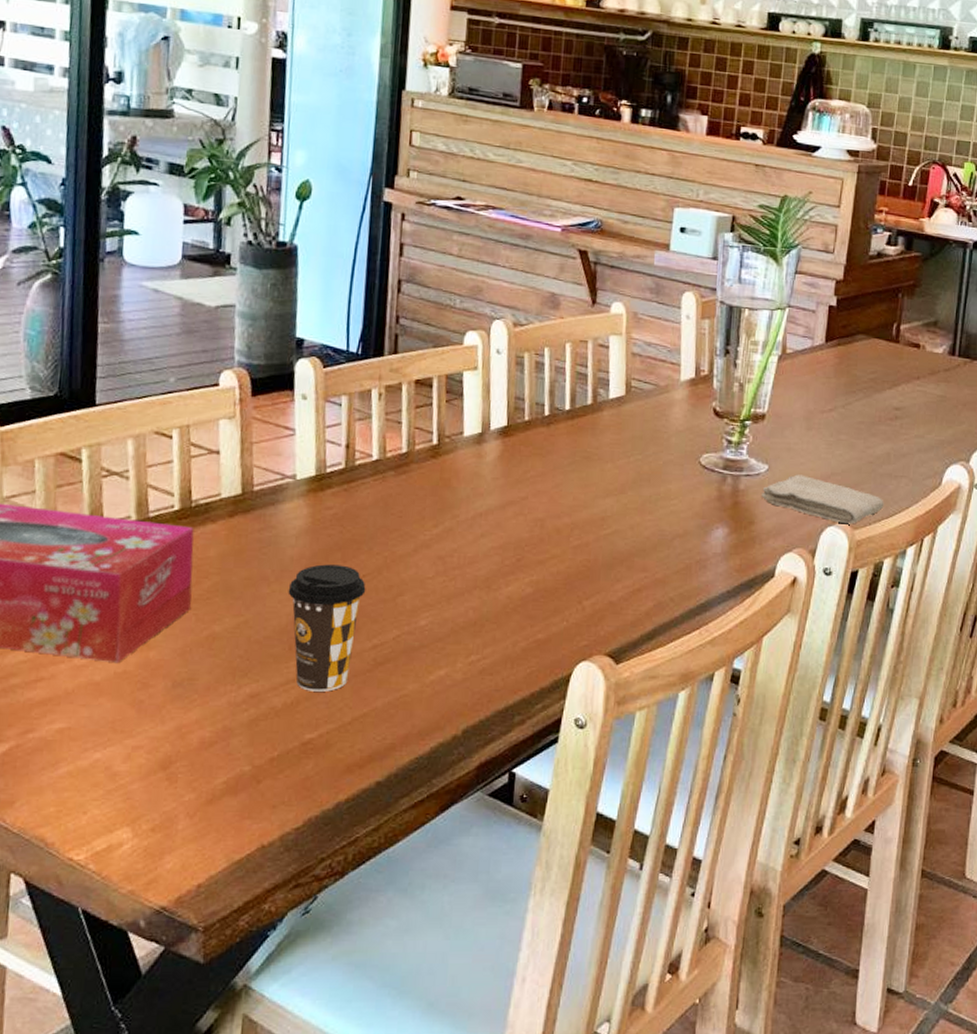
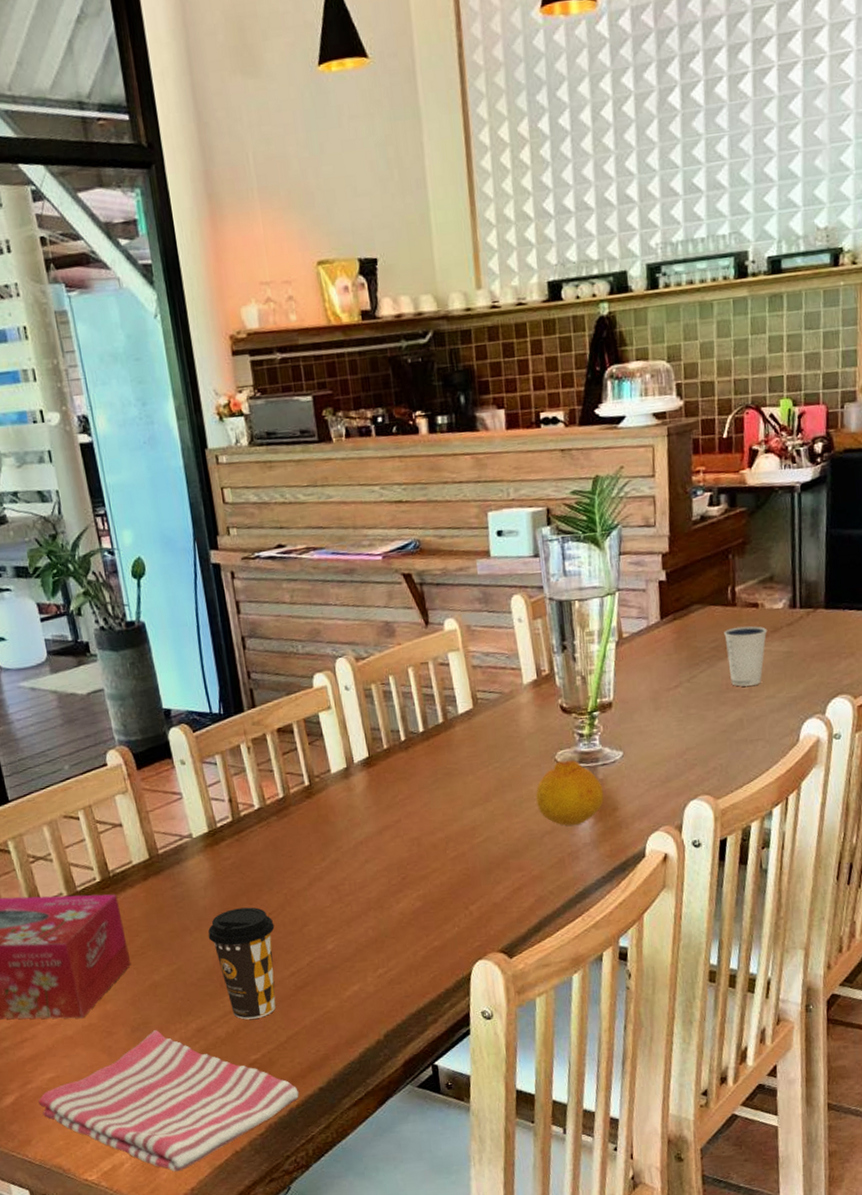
dish towel: none [36,689,352,862] -> present [38,1030,299,1172]
fruit: none [672,464,743,532] -> present [535,760,604,826]
washcloth: present [762,474,884,525] -> none [620,754,744,796]
dixie cup: none [884,363,925,422] -> present [724,625,768,687]

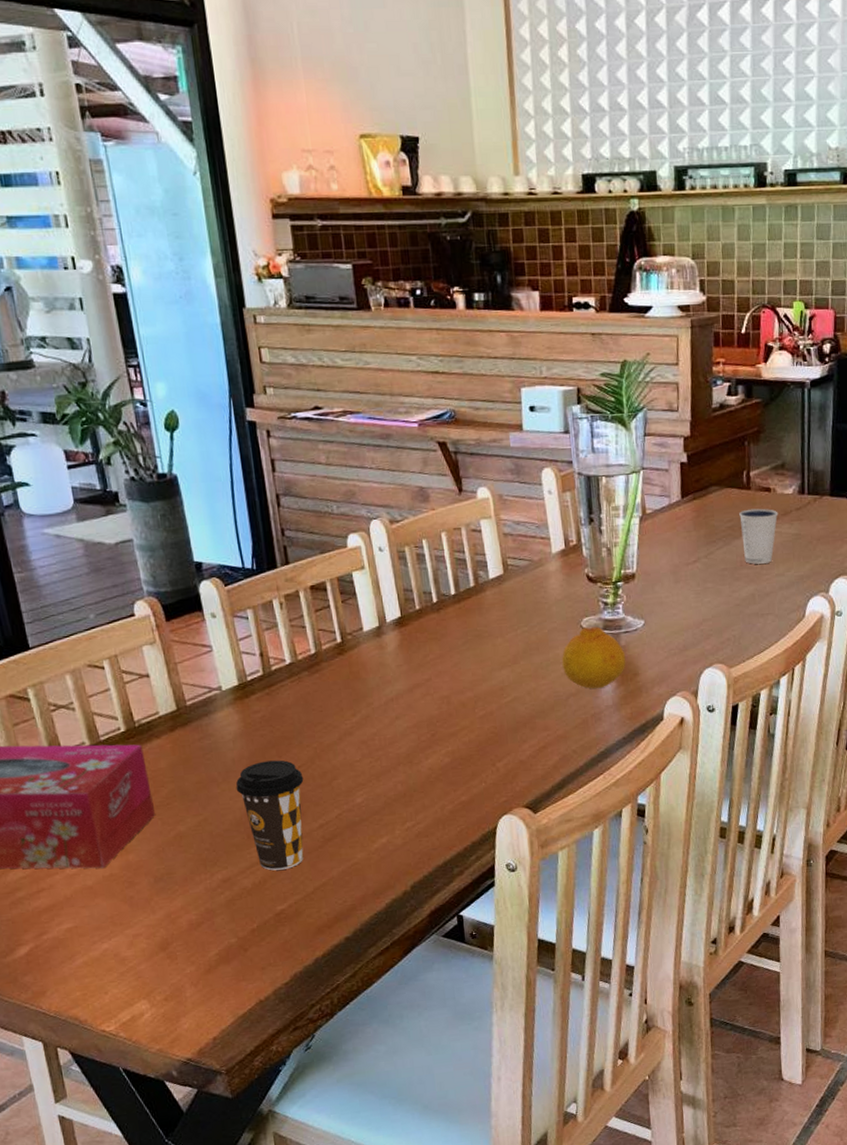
dish towel: present [38,1030,299,1172] -> none [54,880,325,1022]

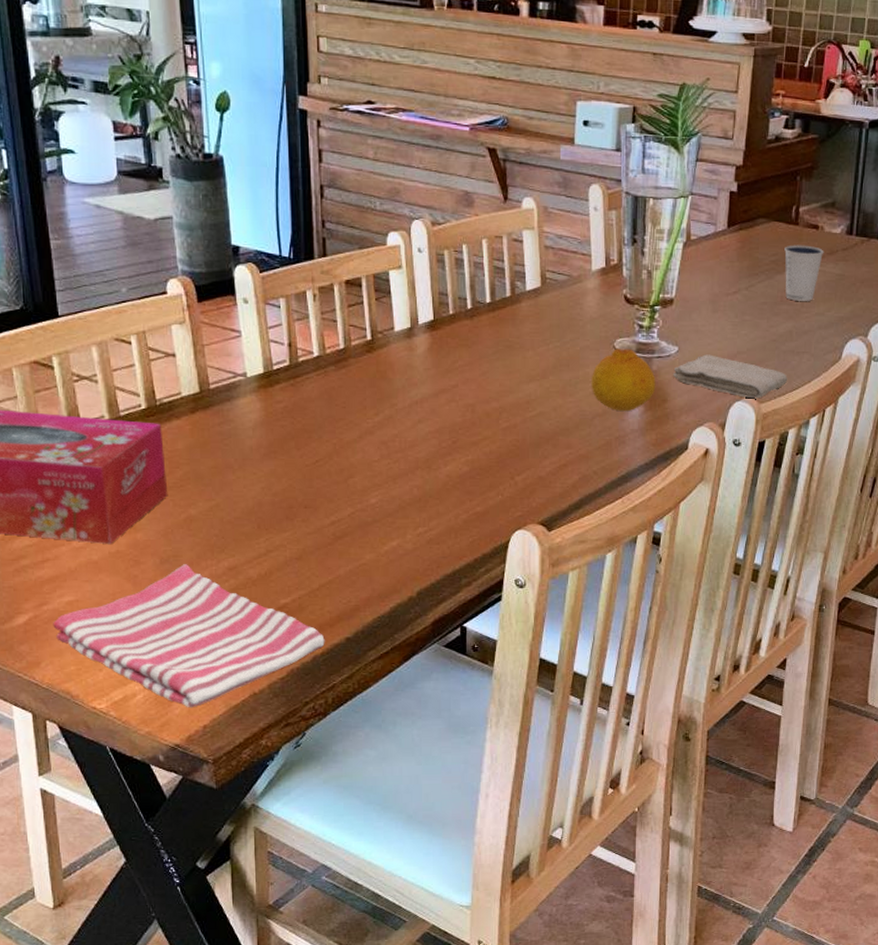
dish towel: none [54,880,325,1022] -> present [53,564,325,708]
coffee cup: present [236,760,304,871] -> none [251,452,320,563]
washcloth: none [641,624,755,664] -> present [673,354,788,399]

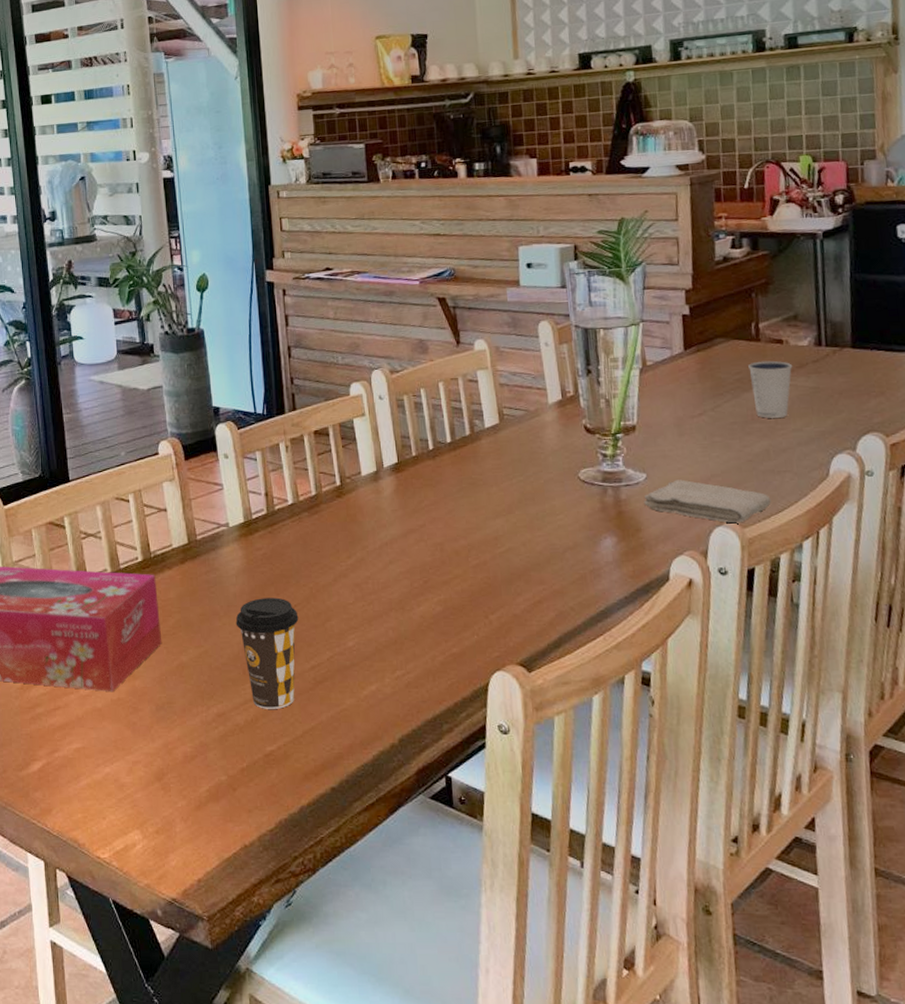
dish towel: present [53,564,325,708] -> none [63,711,311,860]
coffee cup: none [251,452,320,563] -> present [235,597,299,709]
fruit: present [590,348,656,411] -> none [558,478,627,543]

